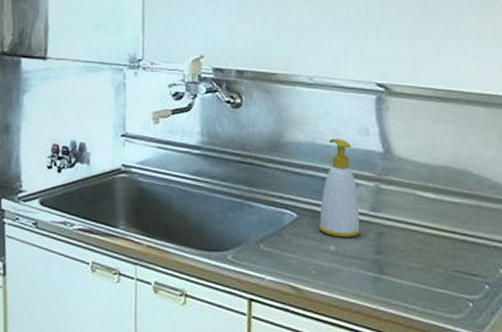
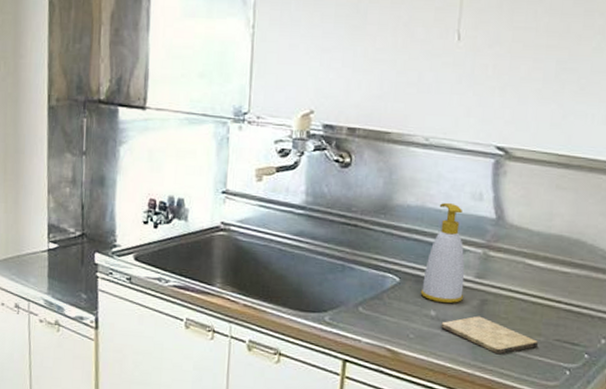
cutting board: none [341,249,439,288] -> present [441,316,539,355]

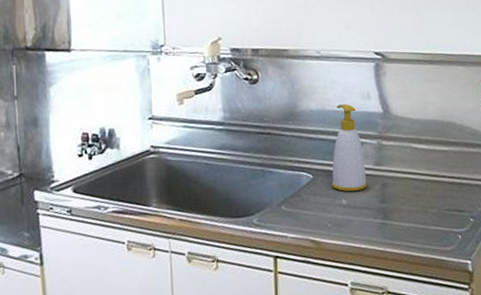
cutting board: present [441,316,539,355] -> none [352,198,434,230]

